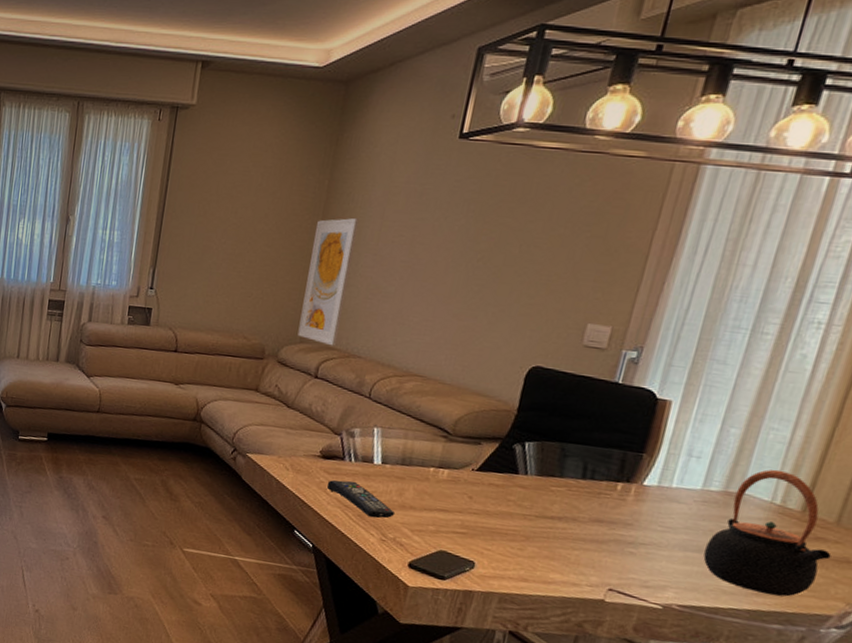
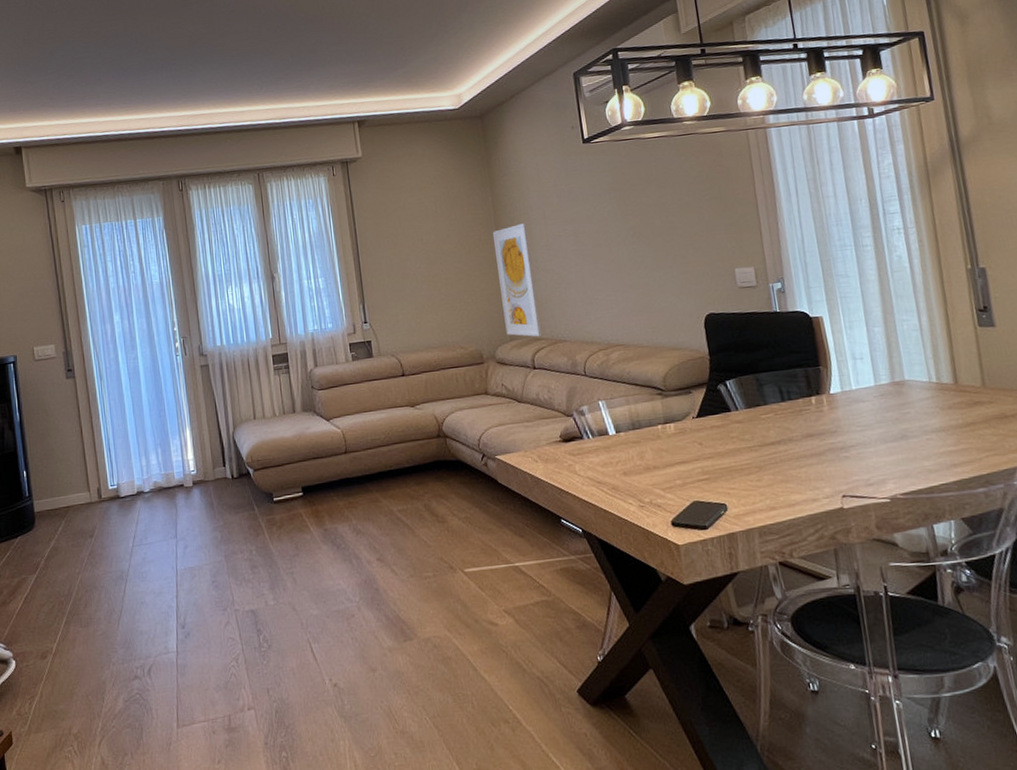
remote control: present [326,480,396,519] -> none [575,456,644,488]
teapot: present [703,469,832,597] -> none [899,353,992,464]

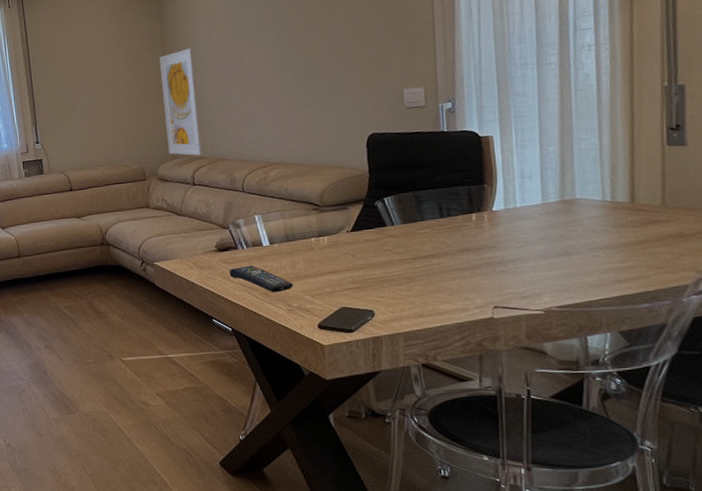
remote control: none [575,456,644,488] -> present [229,265,294,293]

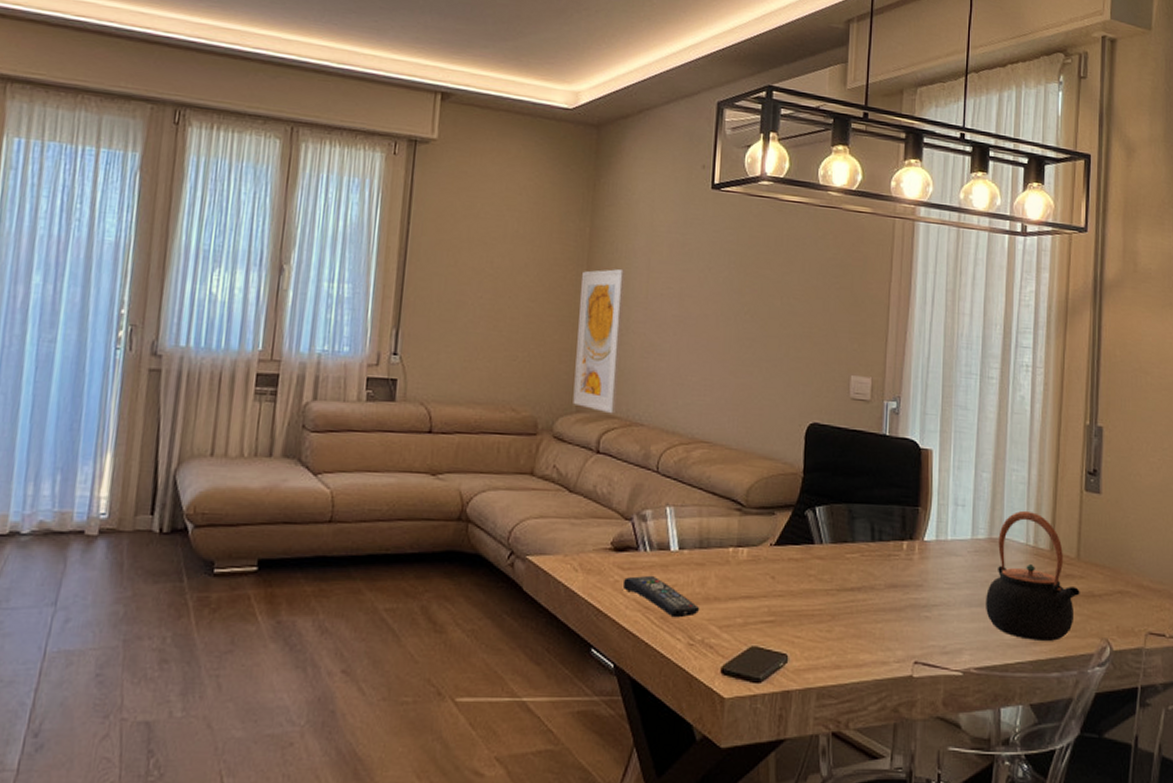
teapot: none [562,172,669,280] -> present [986,510,1080,641]

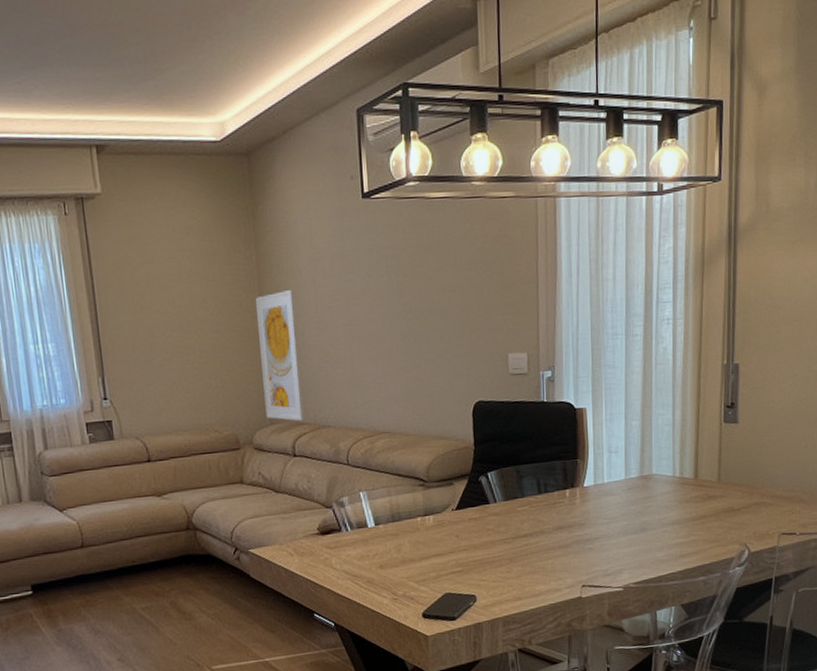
remote control: present [622,575,700,618] -> none [332,549,399,581]
teapot: present [986,510,1080,641] -> none [640,447,722,554]

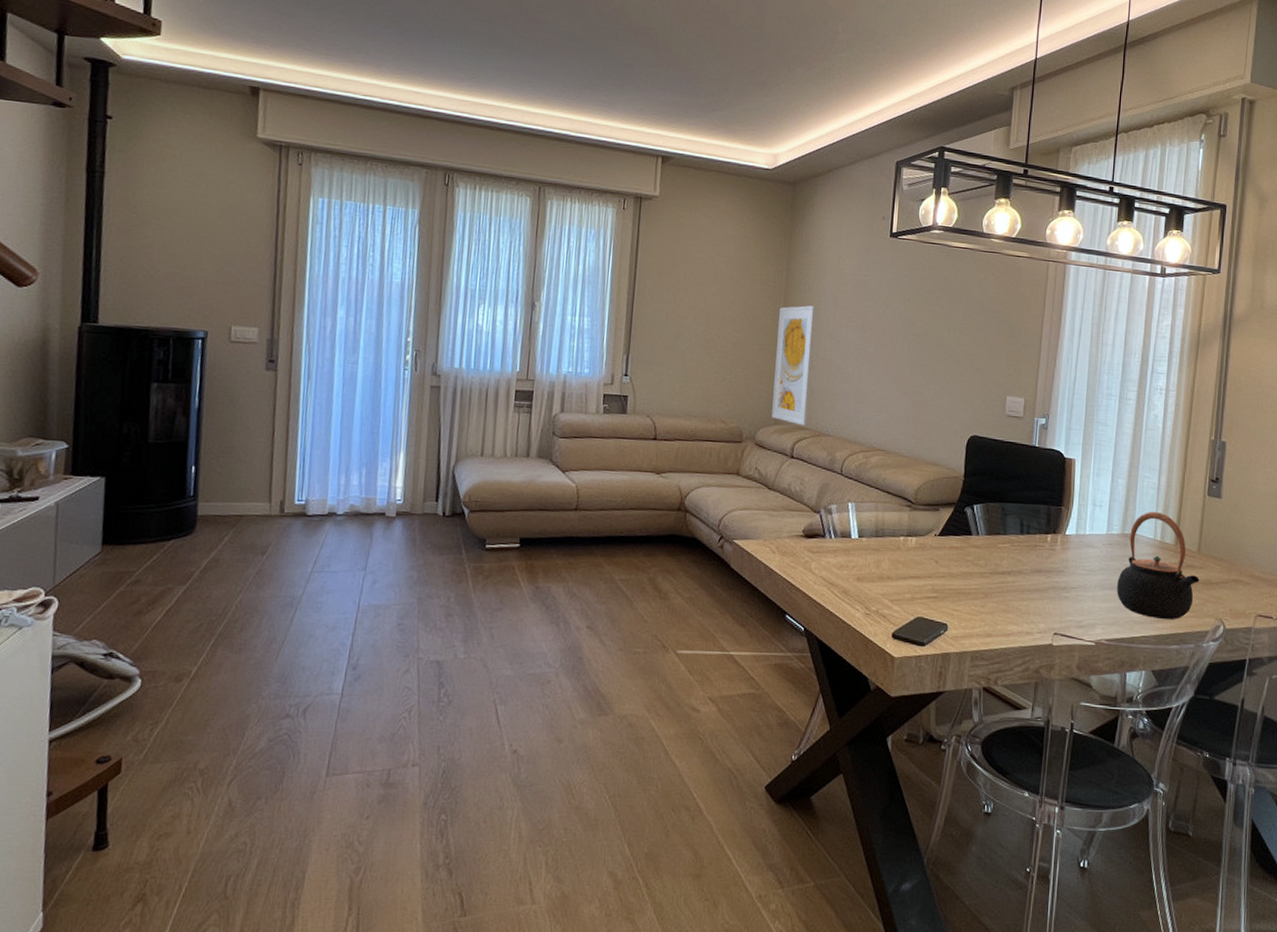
teapot: none [640,447,722,554] -> present [1117,511,1200,619]

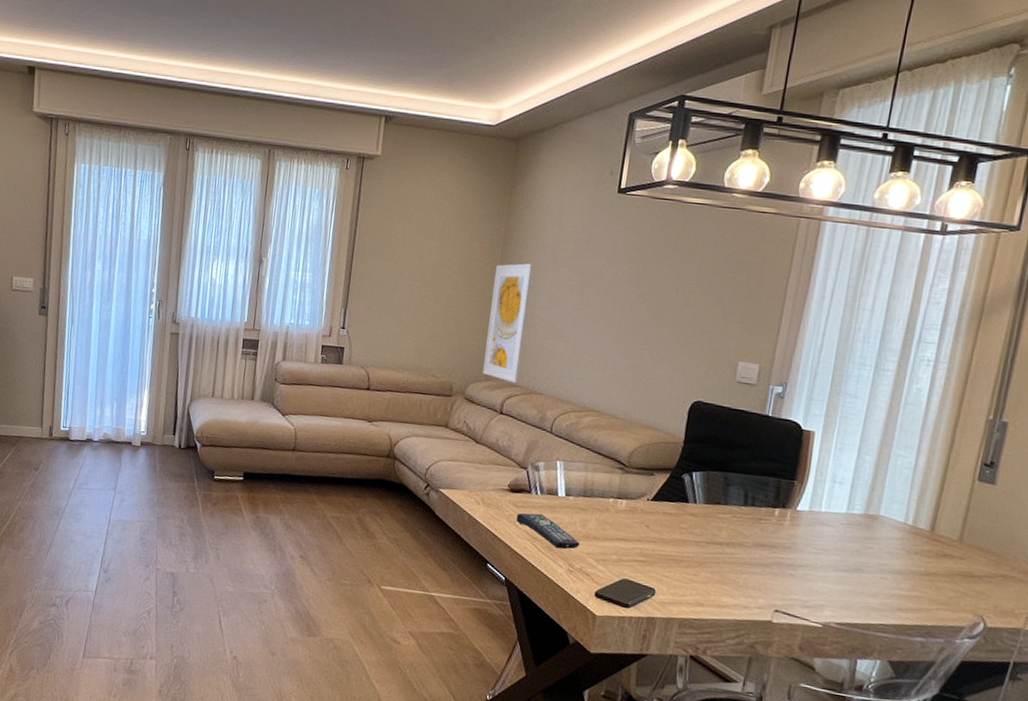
remote control: none [811,557,876,593] -> present [515,512,581,550]
teapot: present [1117,511,1200,619] -> none [853,493,958,611]

